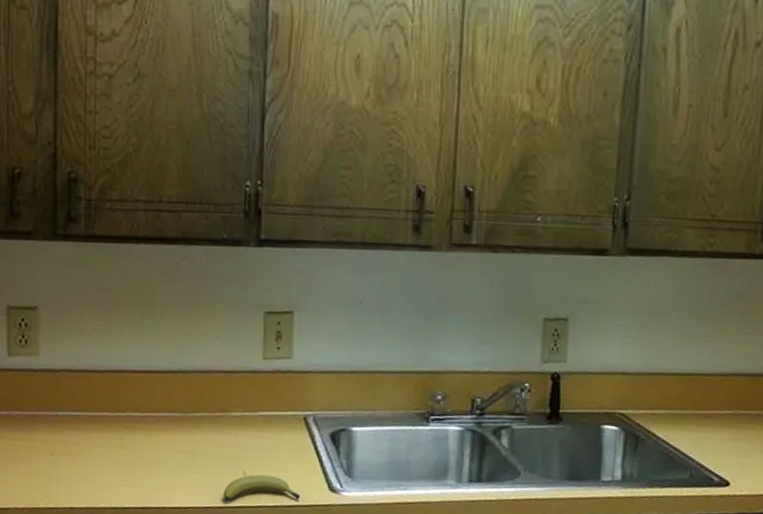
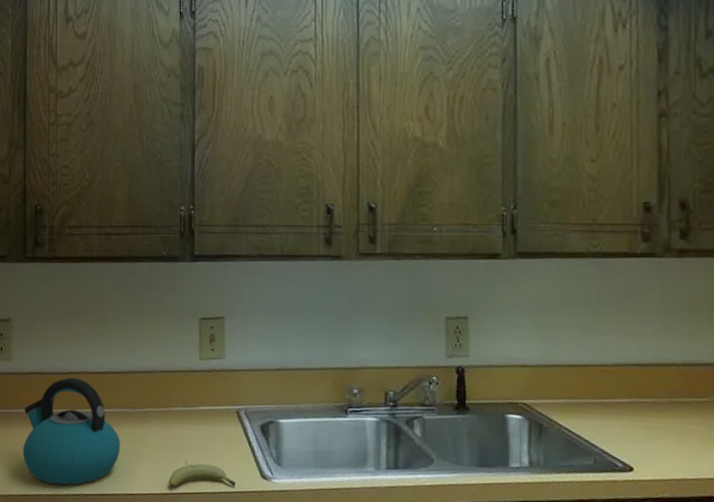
kettle: none [51,377,168,497] -> present [22,378,120,485]

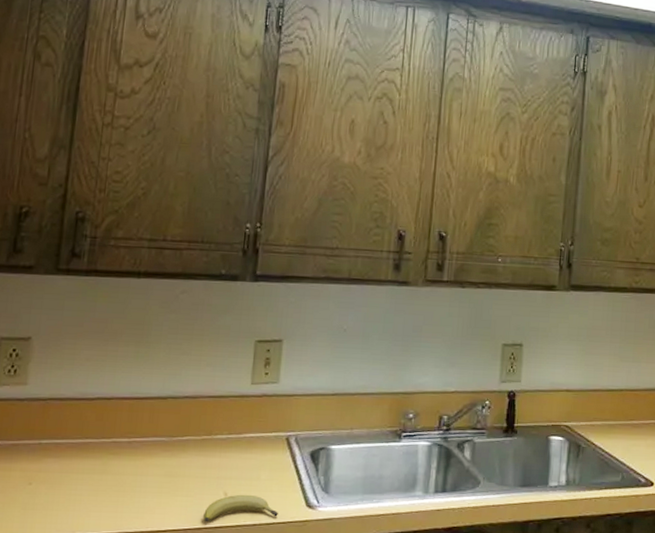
kettle: present [22,378,120,485] -> none [28,404,152,525]

